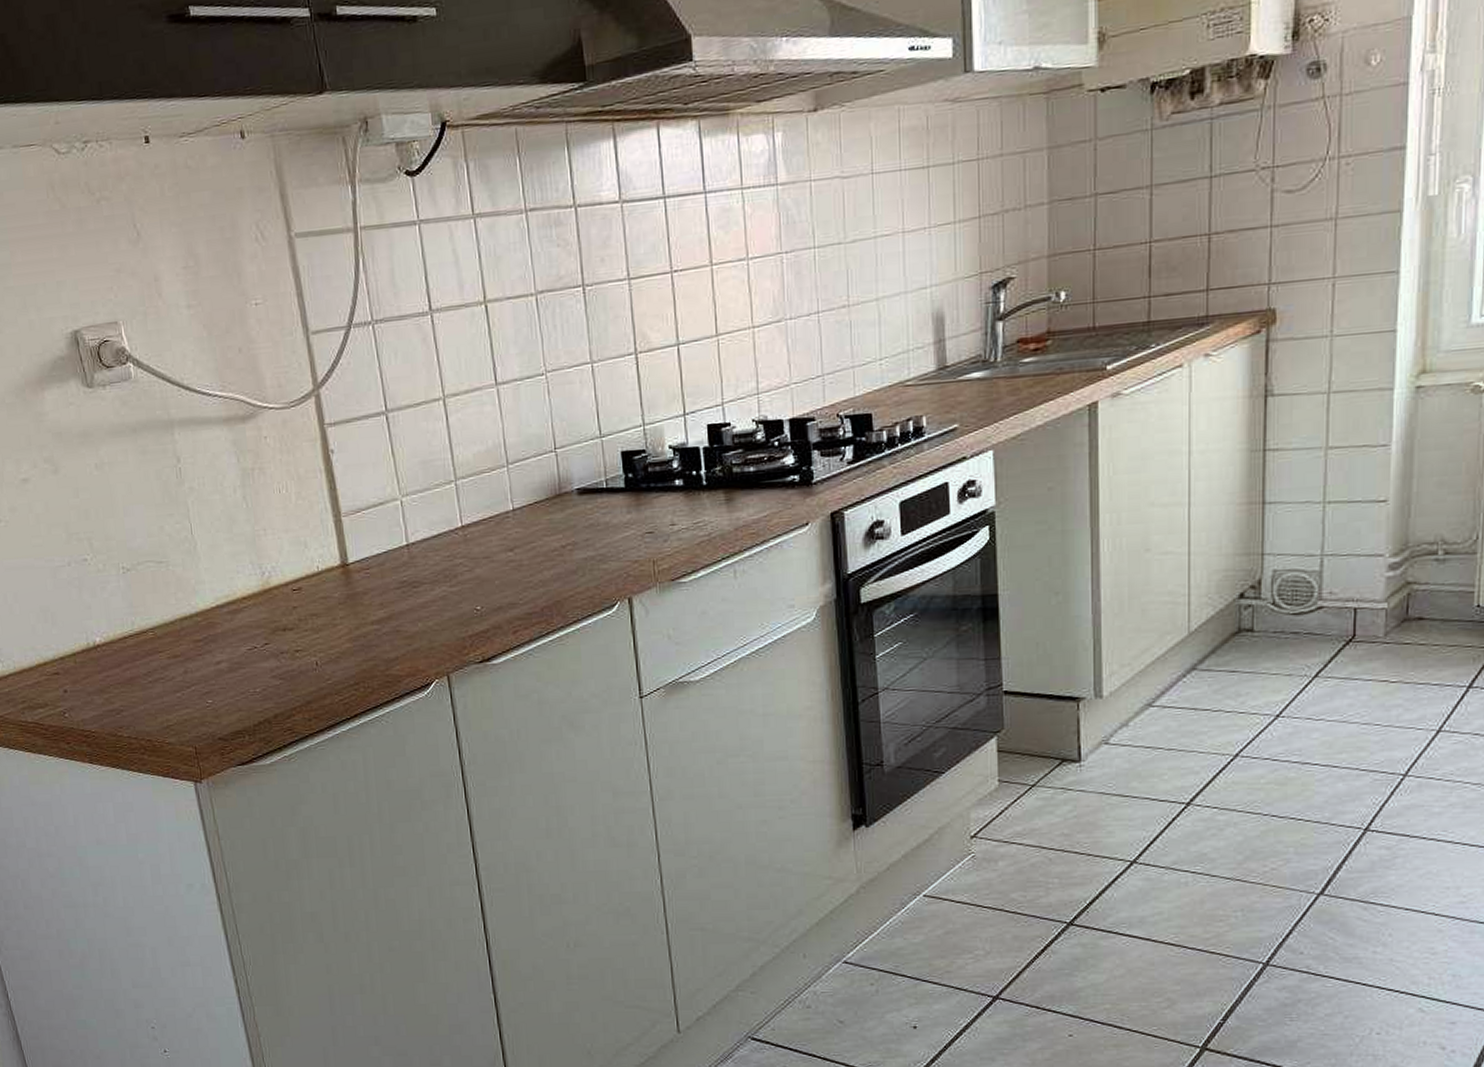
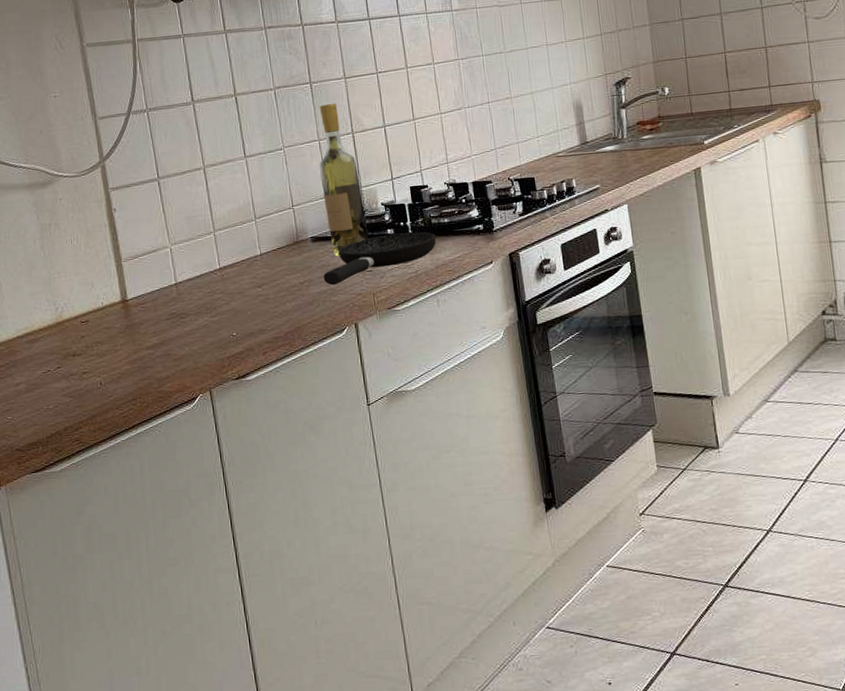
bottle: none [590,312,651,514] -> present [319,103,369,257]
frying pan: none [590,483,737,550] -> present [323,232,436,286]

